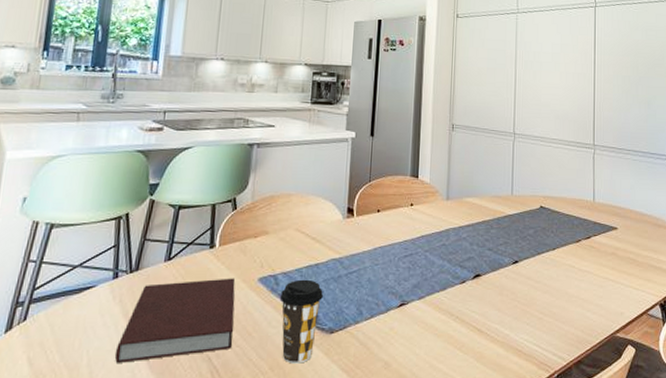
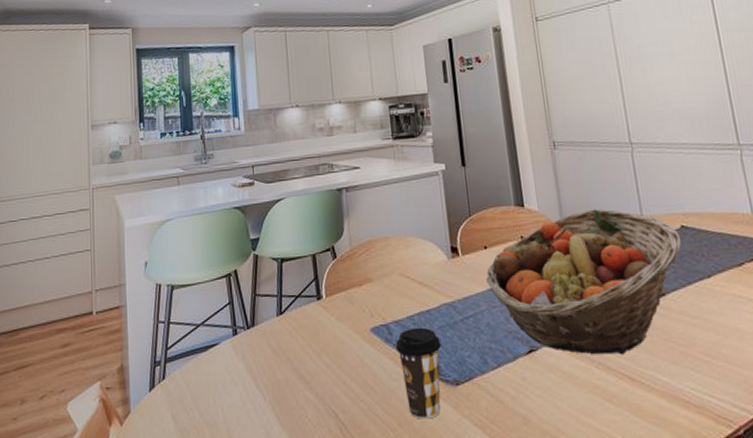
notebook: present [115,278,236,363] -> none [247,329,357,419]
fruit basket: none [374,186,538,311] -> present [486,209,681,356]

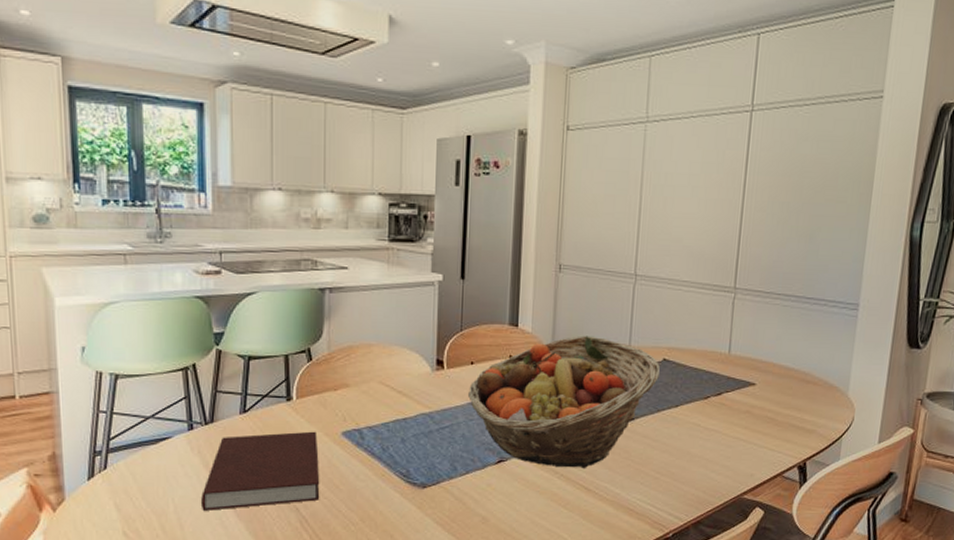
notebook: none [247,329,357,419] -> present [201,431,320,511]
coffee cup: present [395,327,441,419] -> none [366,434,413,516]

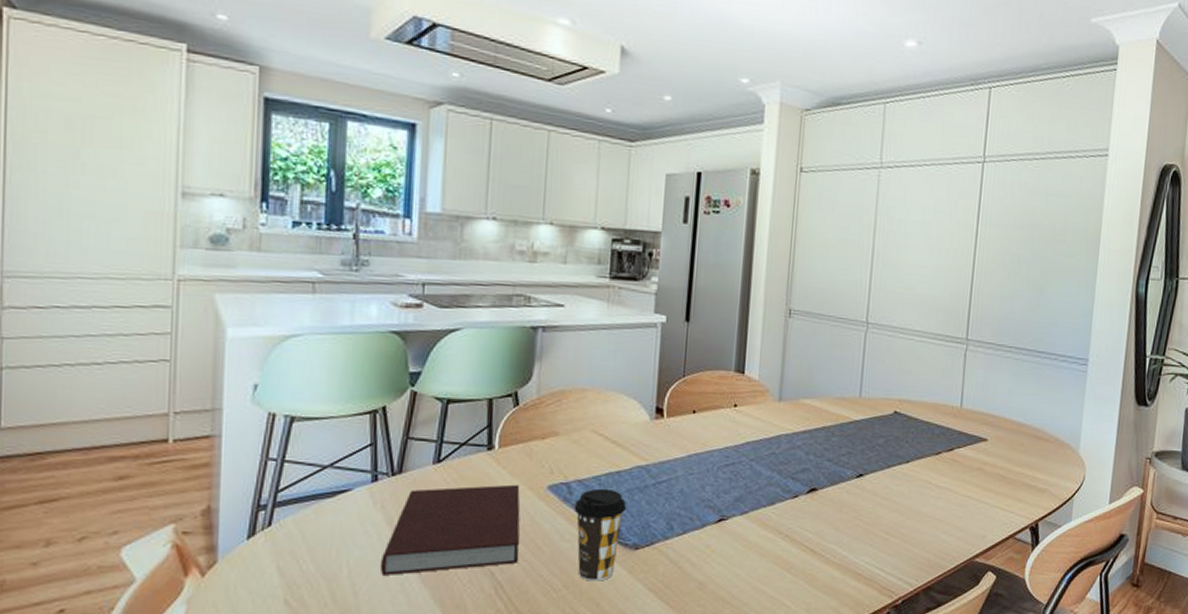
coffee cup: none [366,434,413,516] -> present [574,488,626,581]
fruit basket: present [468,335,660,469] -> none [689,385,891,529]

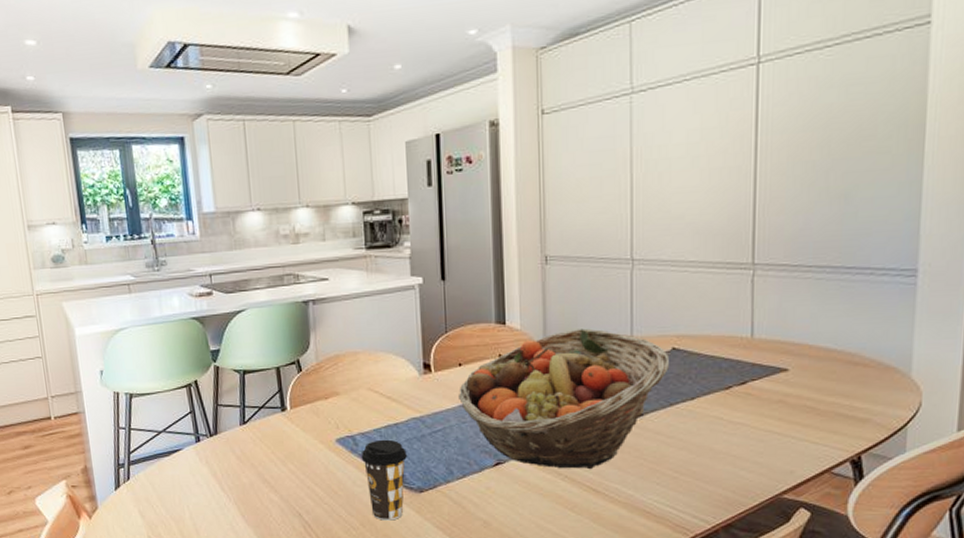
notebook: present [381,484,520,575] -> none [212,439,320,517]
fruit basket: none [689,385,891,529] -> present [459,328,669,470]

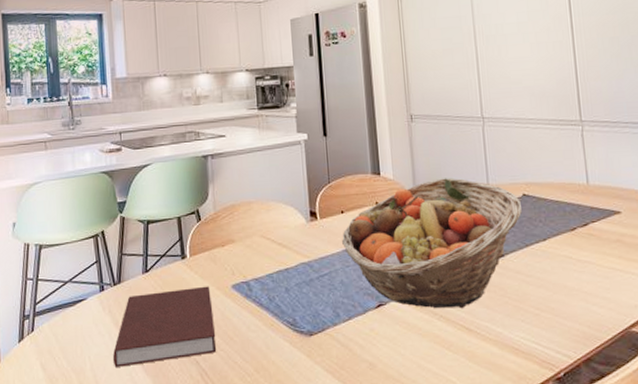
notebook: none [212,439,320,517] -> present [113,286,217,367]
coffee cup: present [361,439,407,521] -> none [255,284,297,366]

